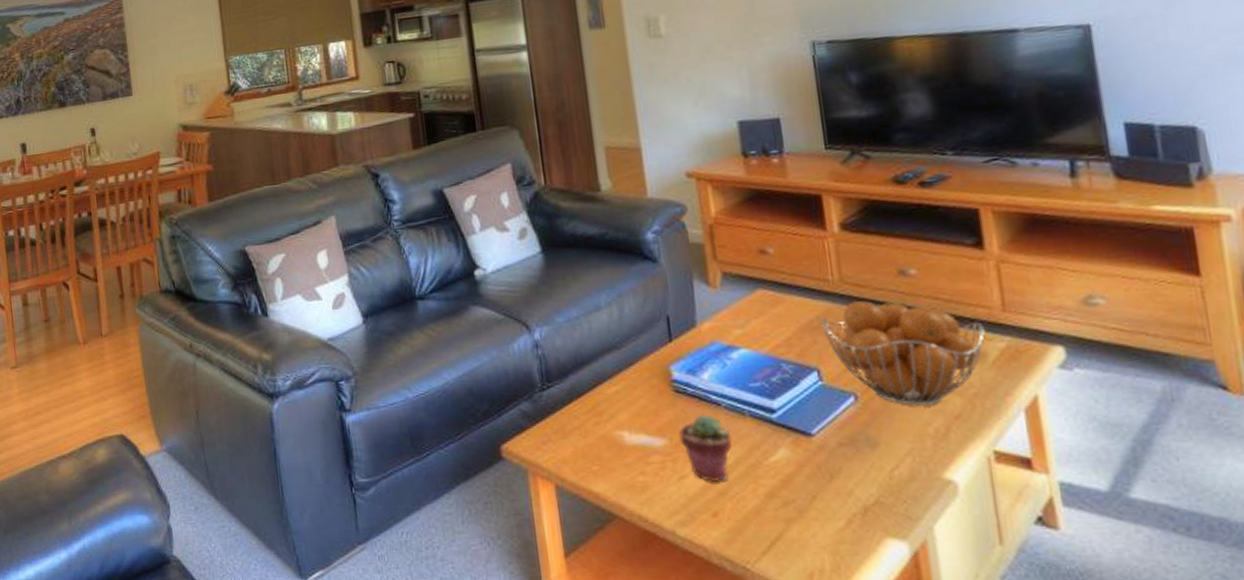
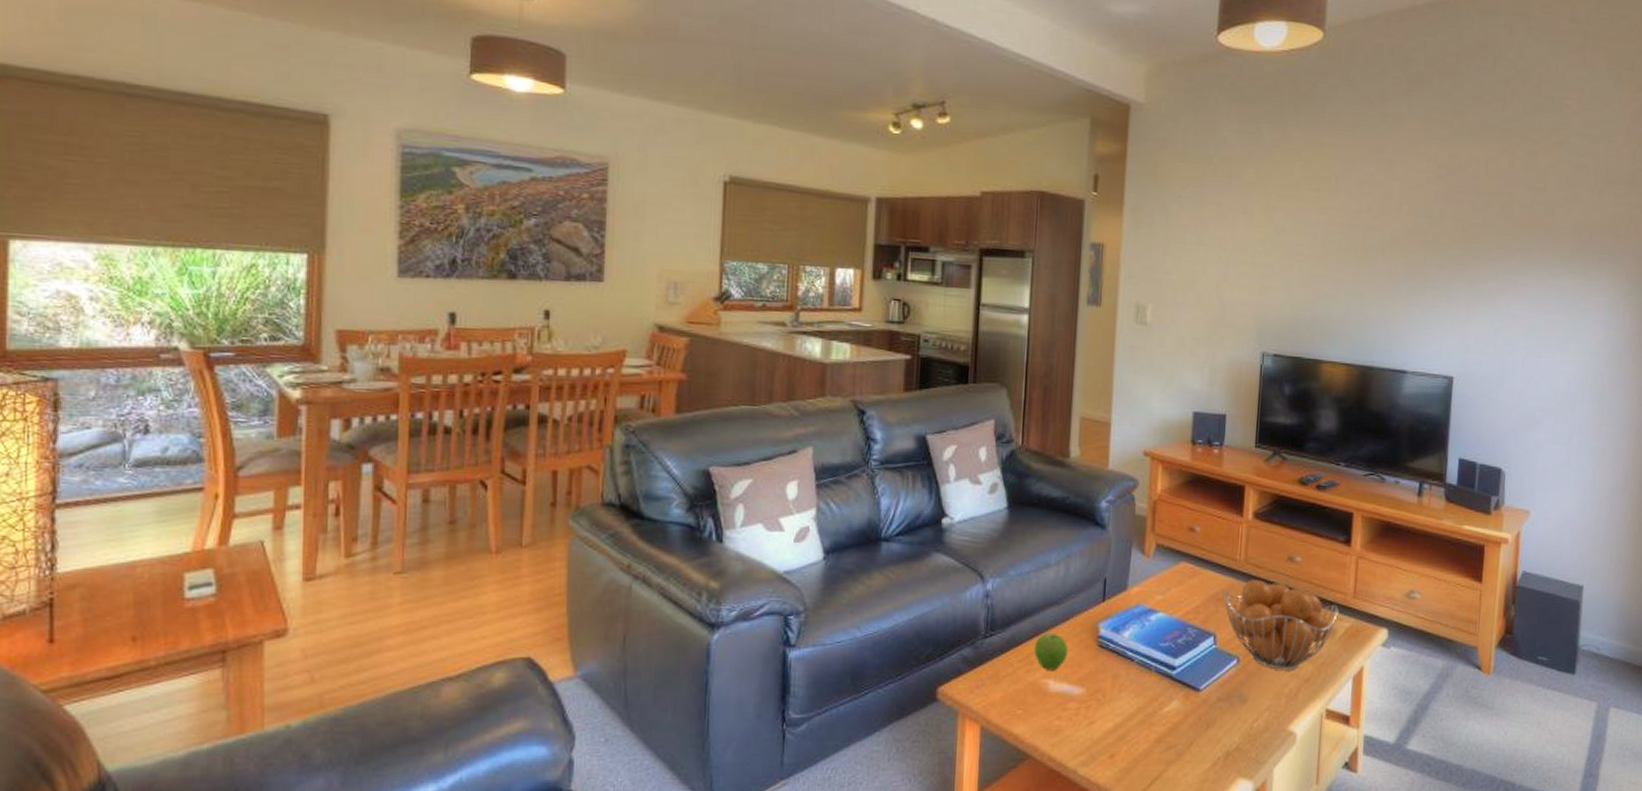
fruit: none [598,380,640,421] -> present [1033,632,1069,670]
potted succulent: present [679,414,733,482] -> none [1095,668,1138,727]

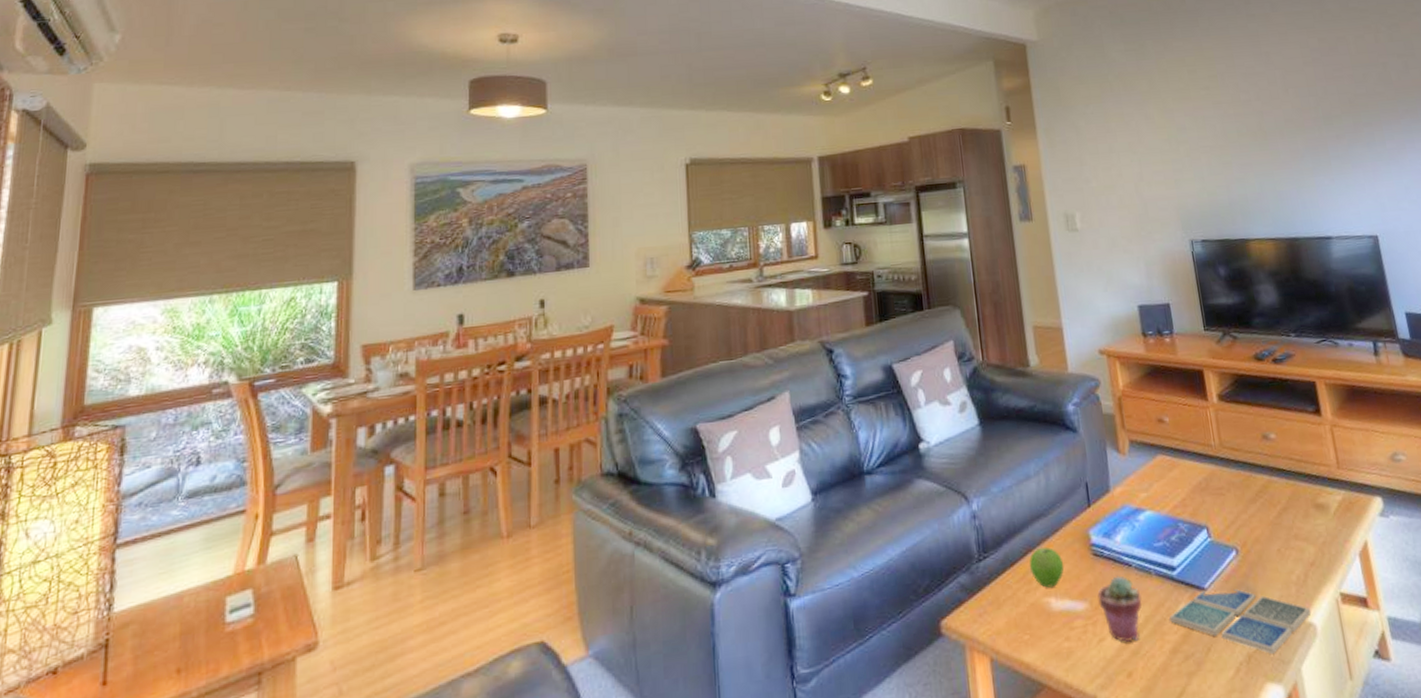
potted succulent: none [1095,668,1138,727] -> present [1097,576,1143,643]
drink coaster: none [1160,691,1295,754] -> present [1169,588,1312,654]
fruit basket: present [1223,580,1339,670] -> none [1206,463,1327,557]

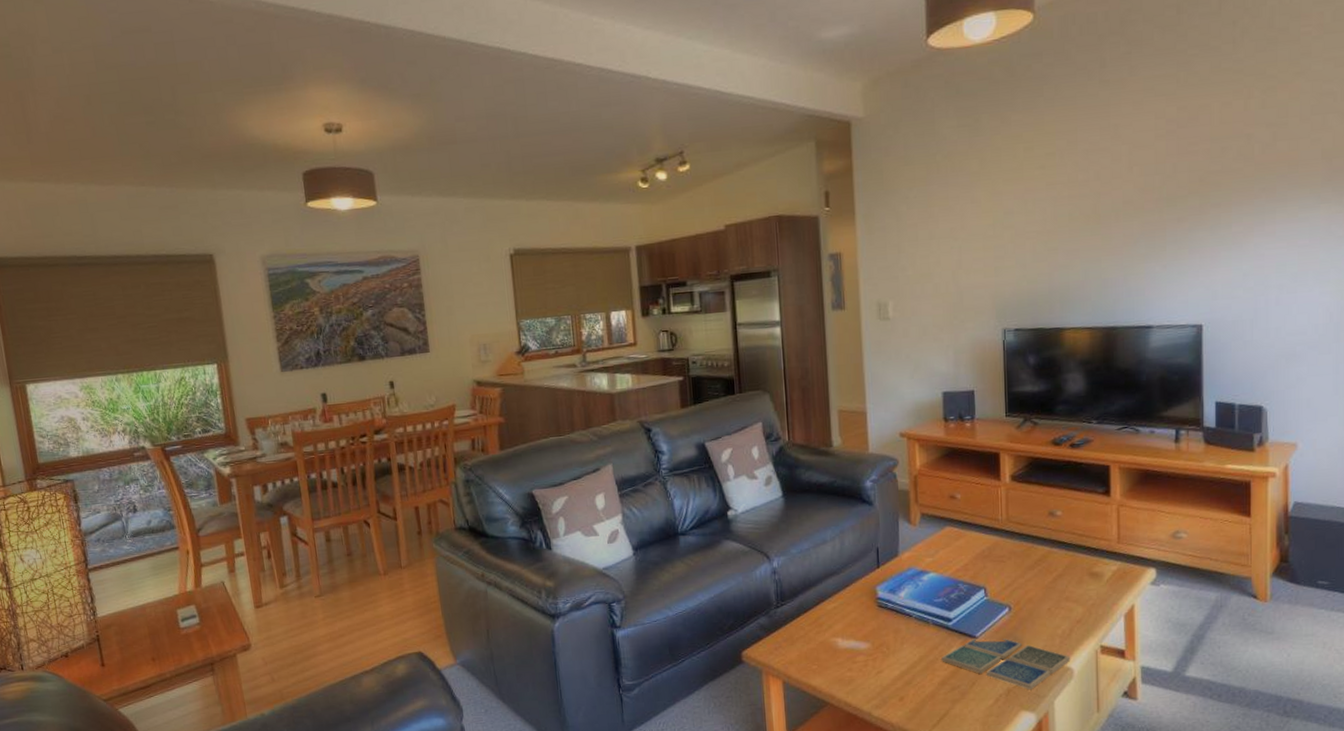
fruit: present [1029,547,1064,588] -> none [820,598,852,631]
potted succulent: present [1097,576,1143,643] -> none [879,624,918,675]

